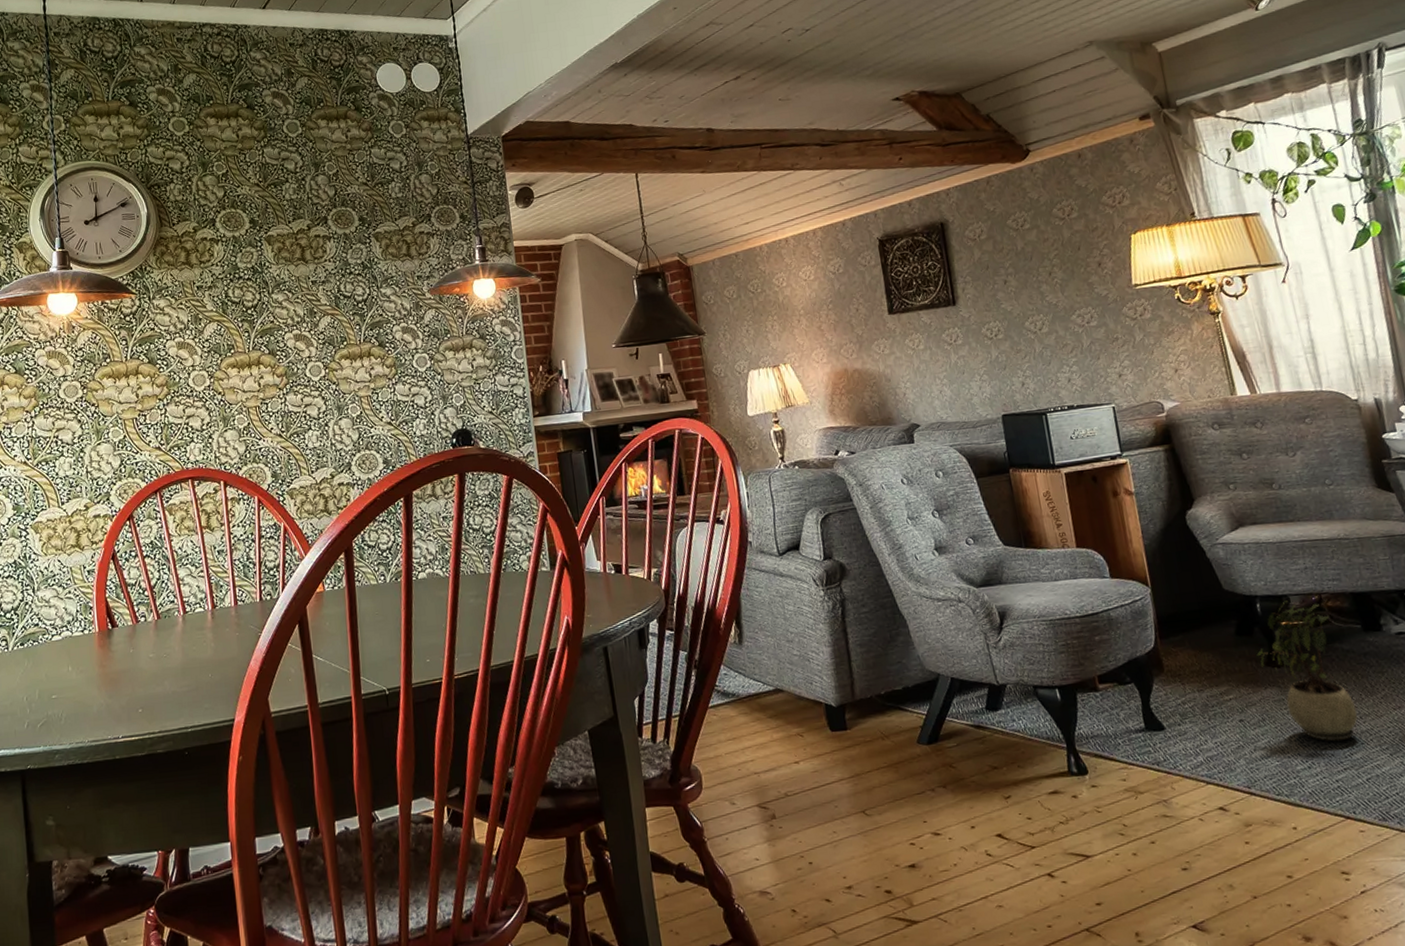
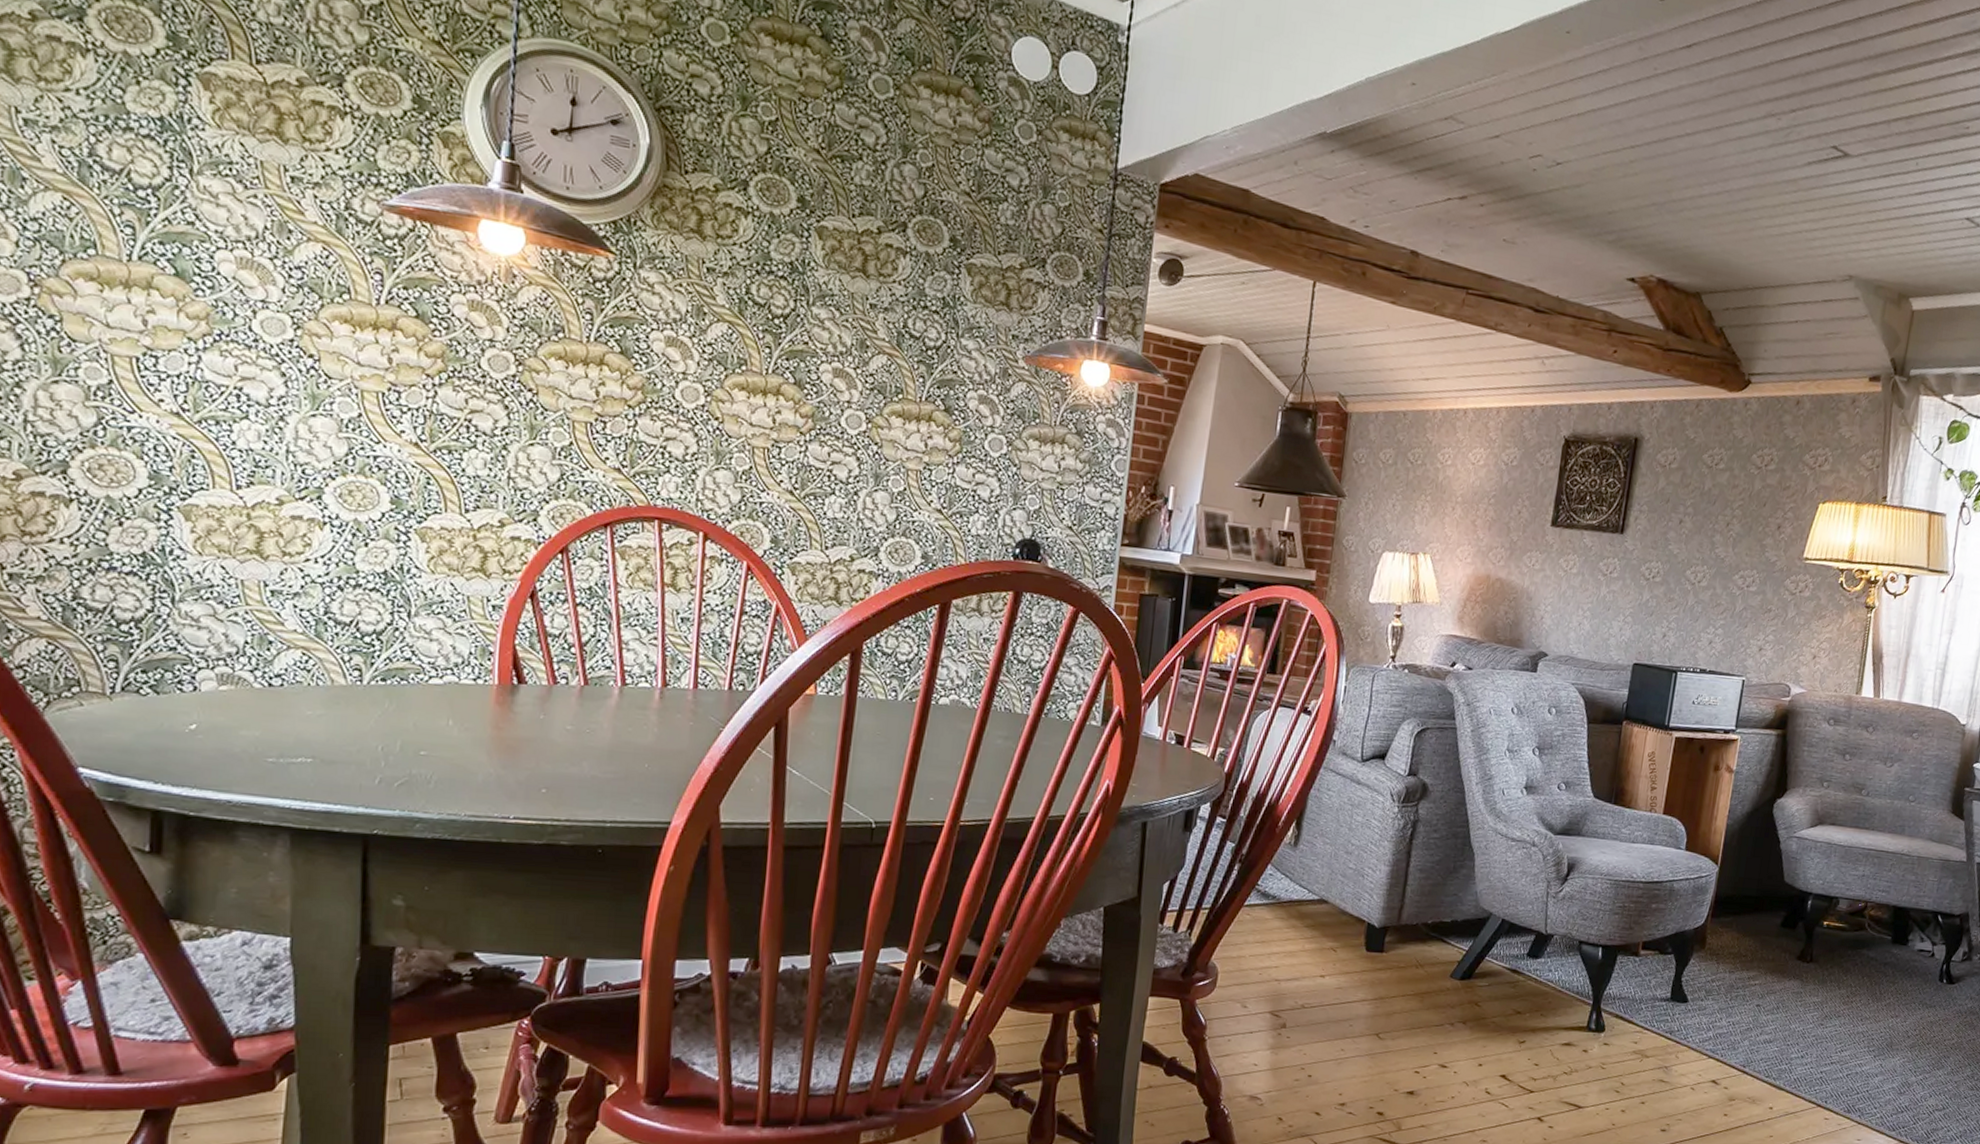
potted plant: present [1257,600,1358,742] -> none [1792,902,1867,1038]

